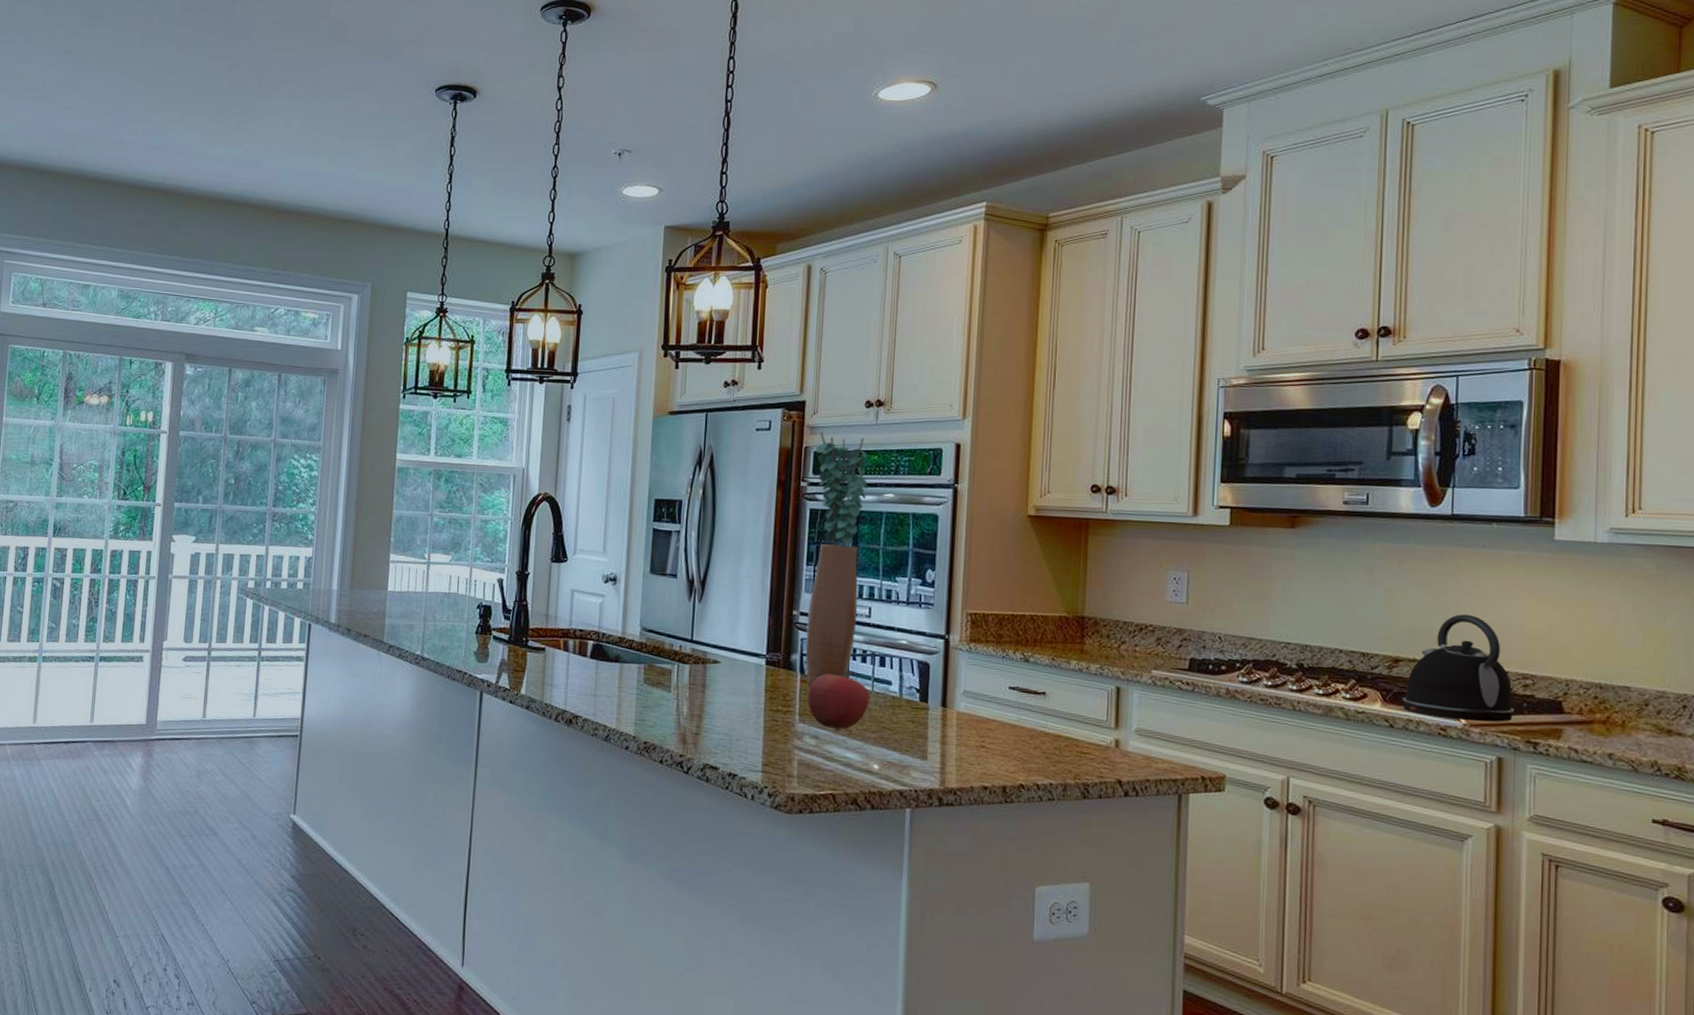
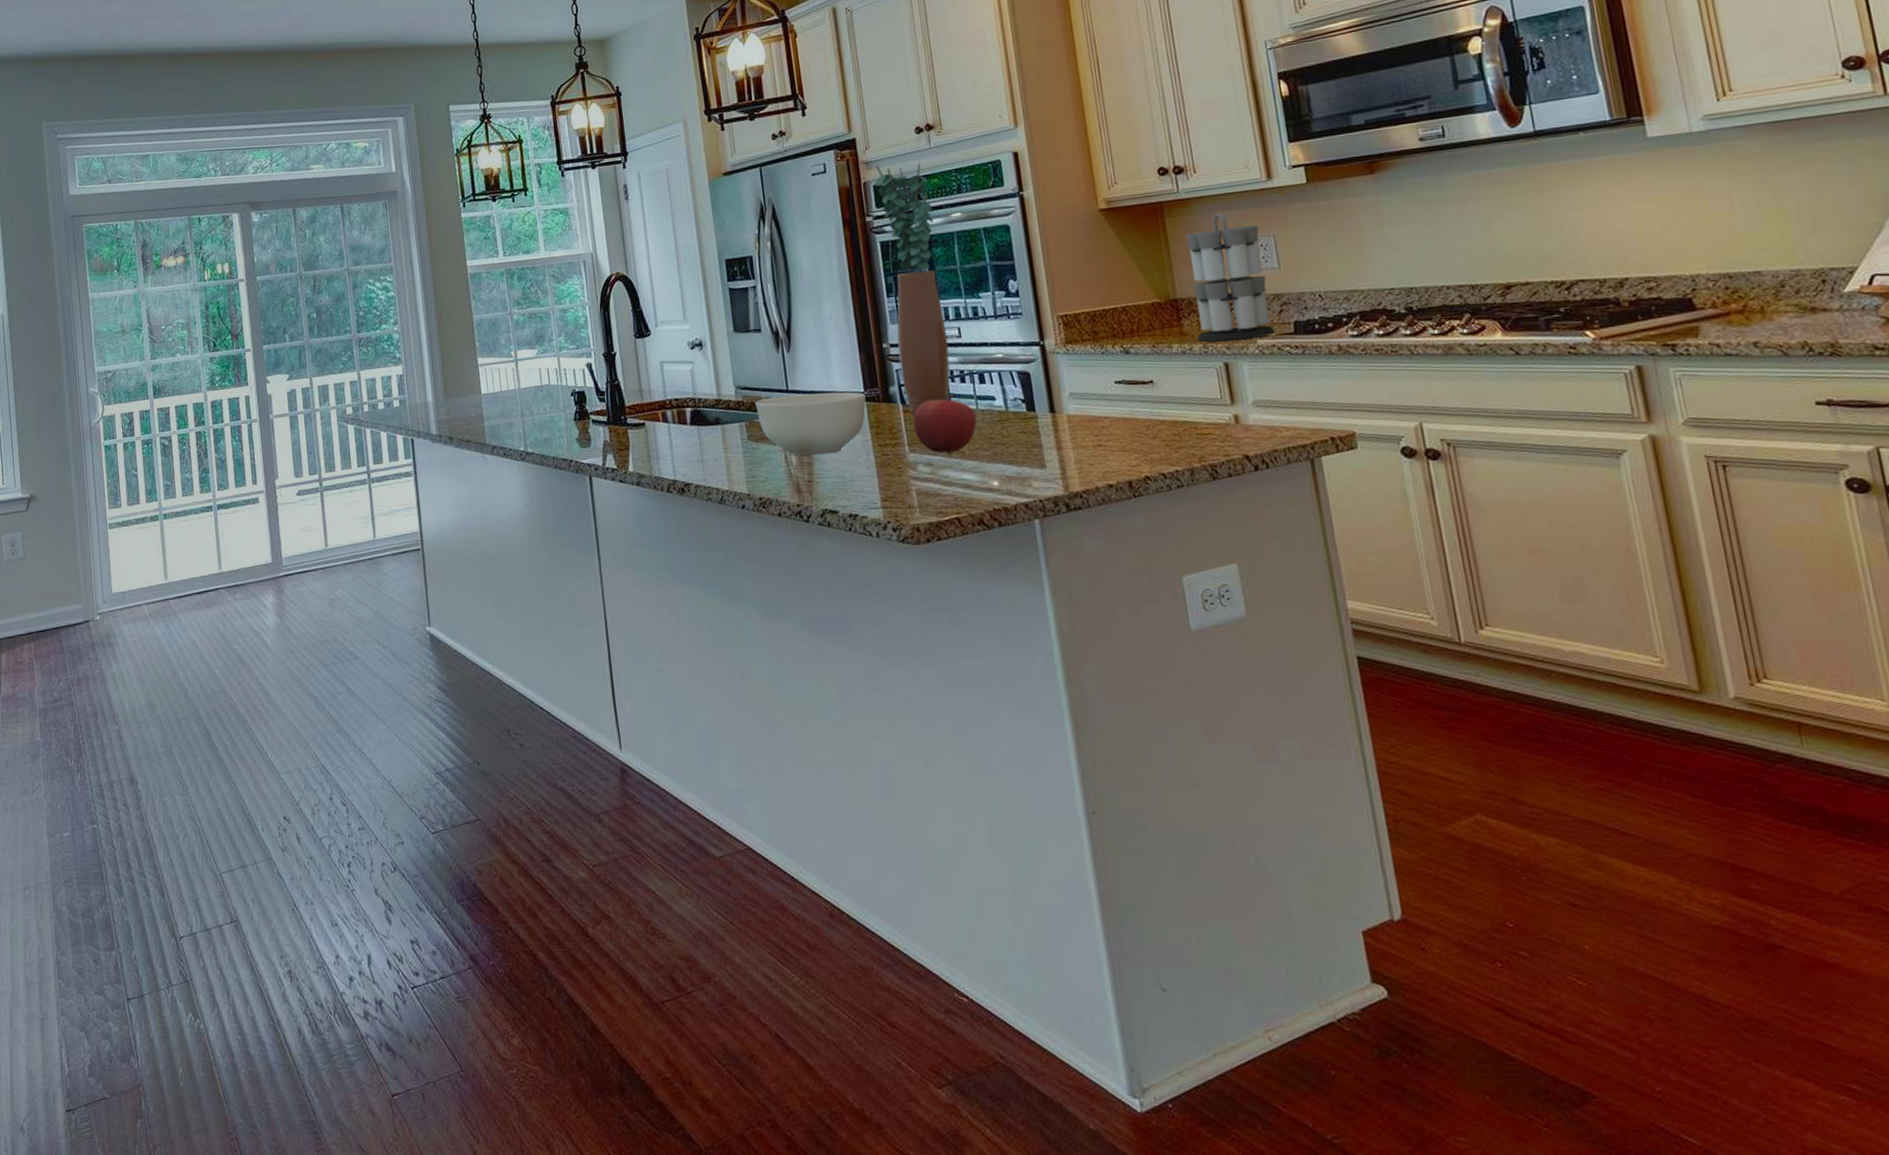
bowl: none [657,644,767,711] -> present [755,392,866,456]
spice rack: none [1095,540,1175,668] -> present [1185,213,1275,342]
kettle: present [1402,614,1516,723] -> none [1522,227,1645,337]

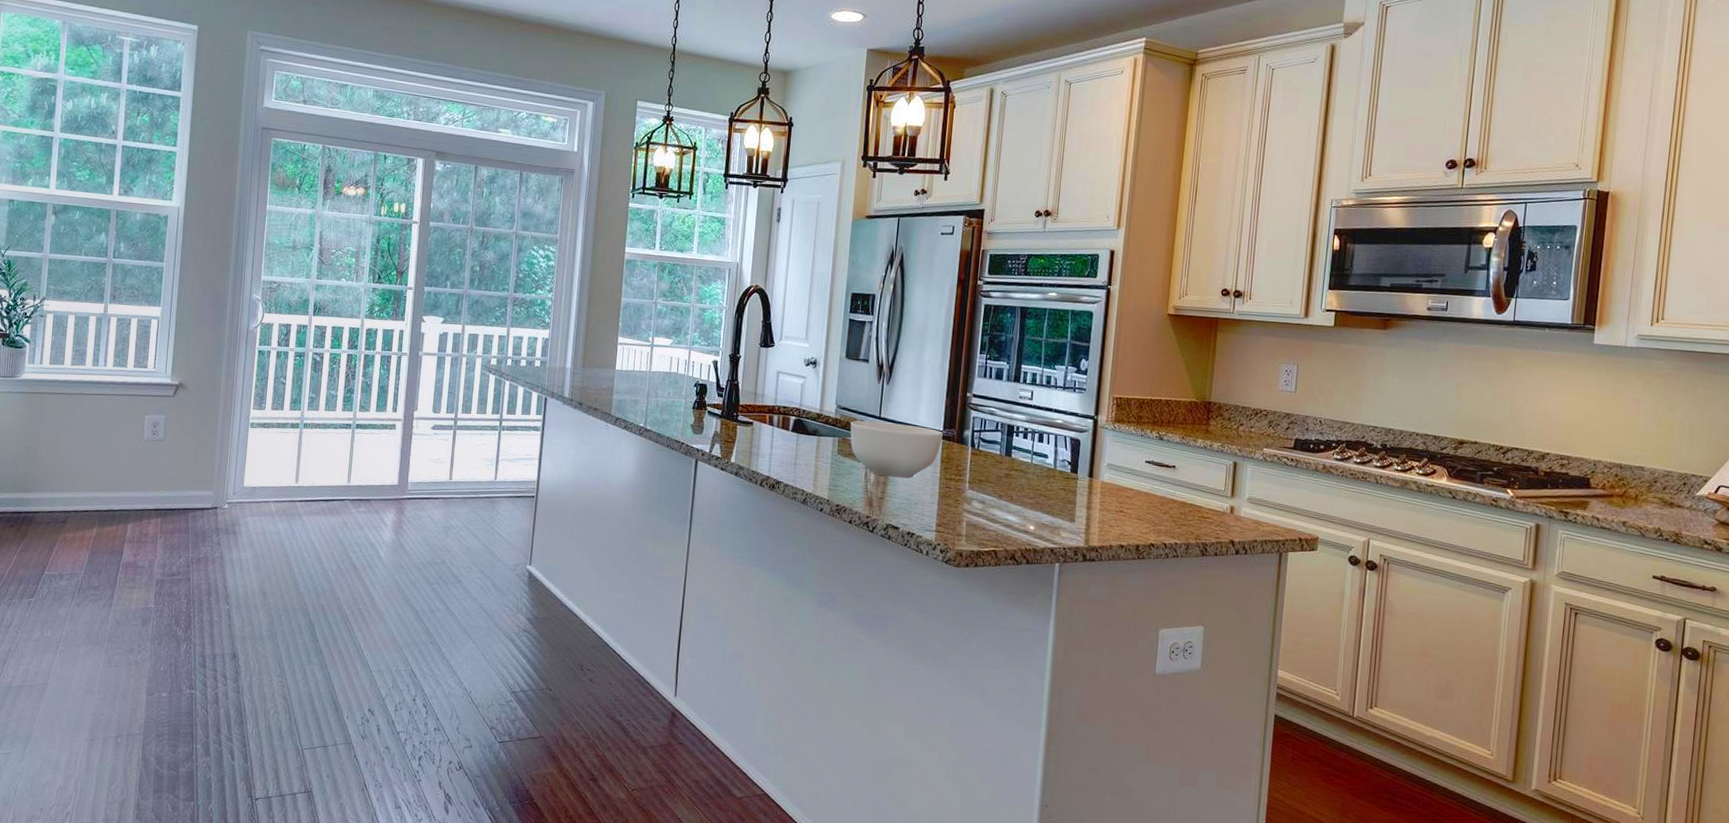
vase: present [874,163,950,419] -> none [976,236,1036,462]
fruit: present [913,394,977,453] -> none [976,446,1030,496]
spice rack: present [1185,213,1275,342] -> none [1218,337,1288,447]

